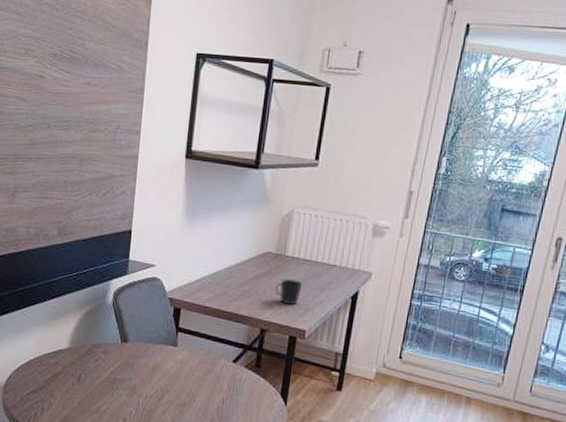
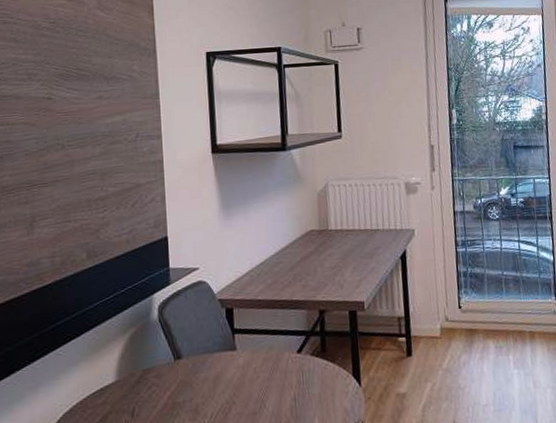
cup: present [275,279,303,305] -> none [325,251,352,279]

